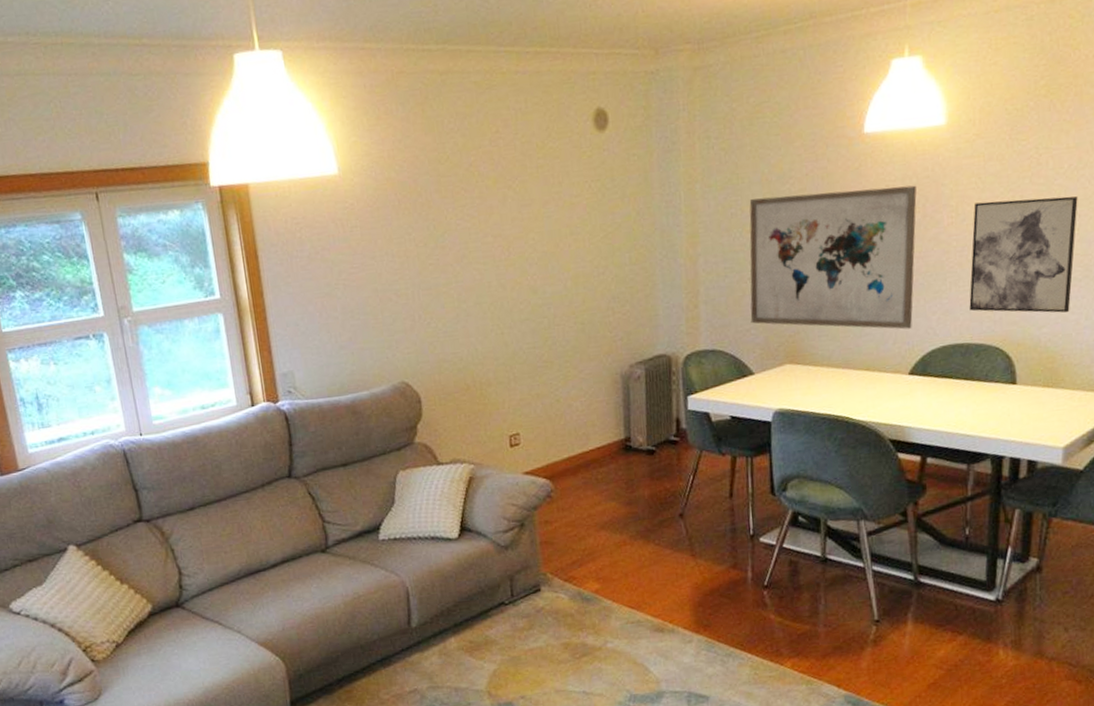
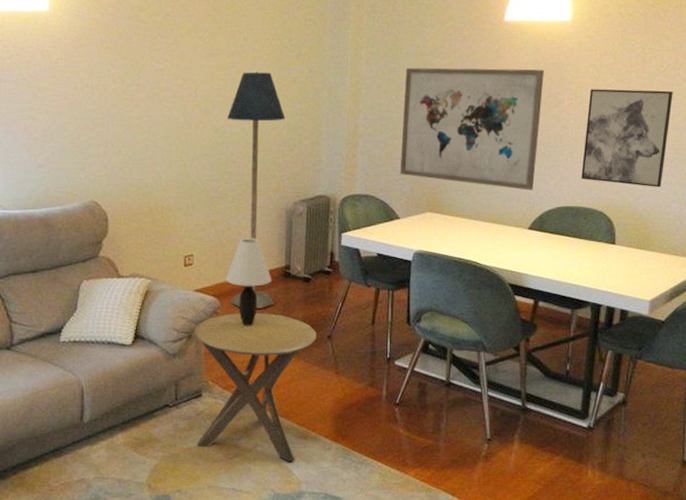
side table: none [526,493,667,658] -> present [194,313,316,461]
floor lamp: none [546,219,615,489] -> present [226,71,286,309]
table lamp: none [558,409,611,510] -> present [226,238,272,326]

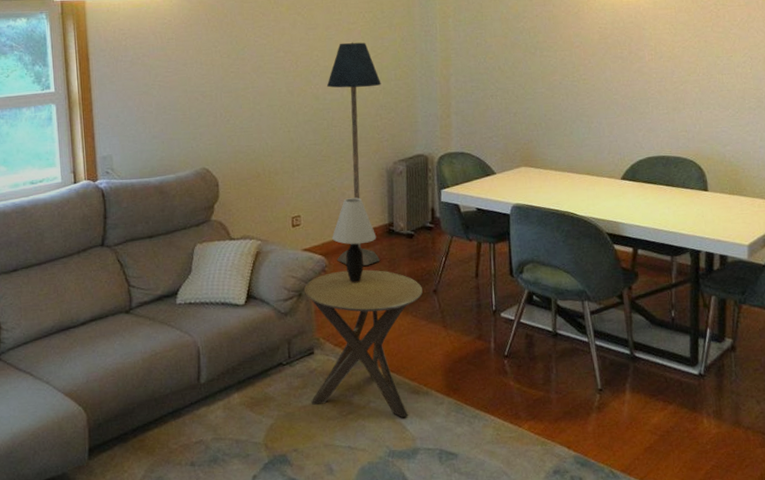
wall art: present [400,68,544,191] -> none [491,28,624,143]
wall art: present [581,89,673,188] -> none [667,43,750,135]

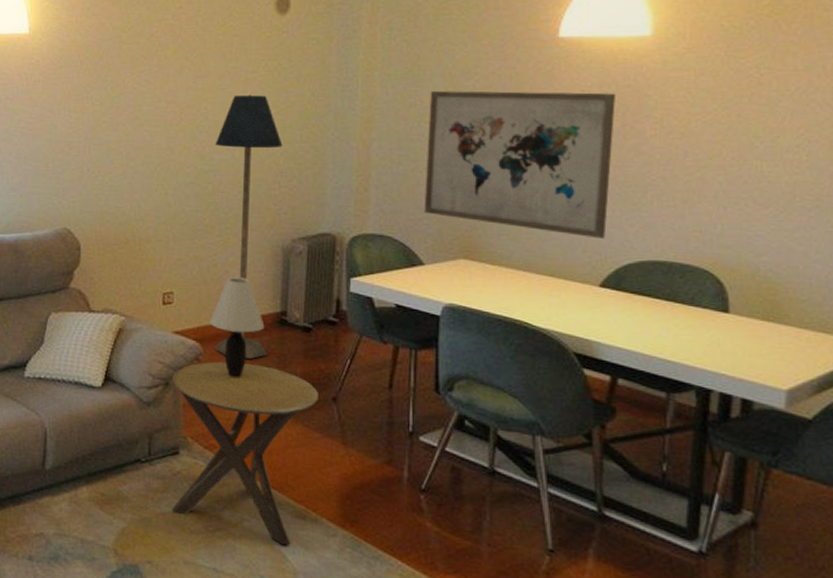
wall art: none [491,28,624,143] -> present [424,91,616,239]

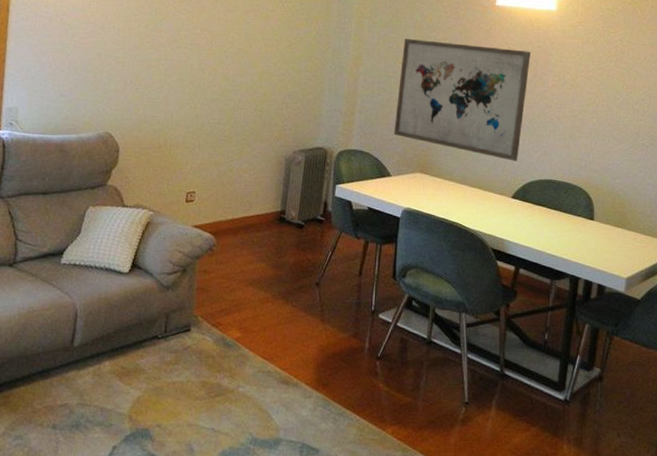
side table: present [171,361,318,545] -> none [180,252,305,406]
table lamp: present [210,277,265,378] -> none [223,181,267,266]
floor lamp: present [214,94,283,359] -> none [226,28,292,250]

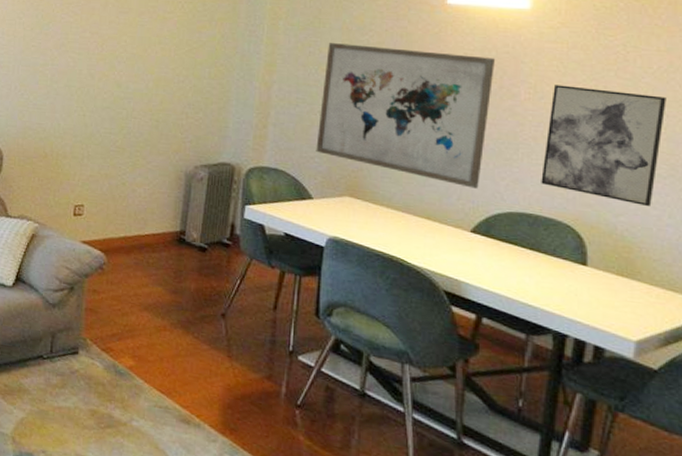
wall art: none [563,73,649,171] -> present [541,85,666,207]

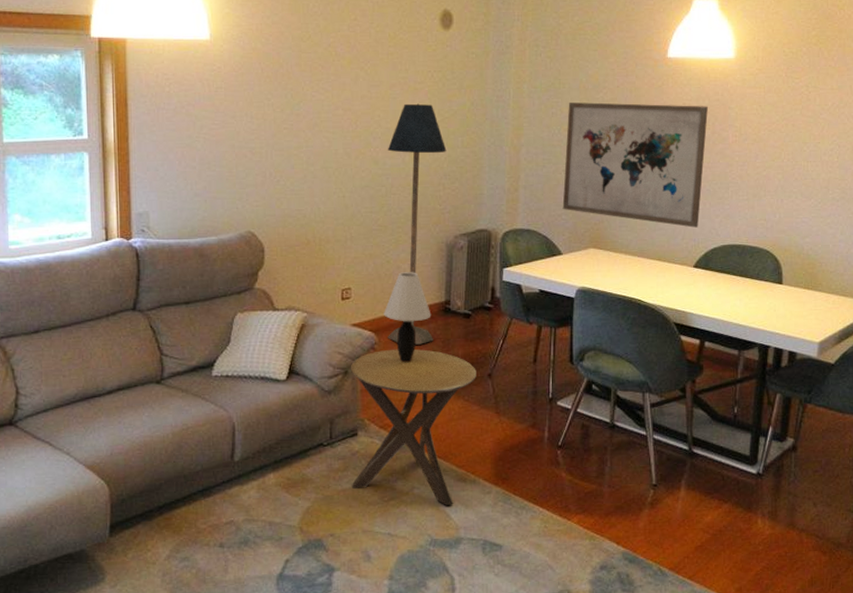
side table: none [67,271,209,446] -> present [350,349,476,505]
table lamp: none [115,196,165,289] -> present [384,272,432,363]
floor lamp: none [117,31,193,272] -> present [387,103,447,345]
wall art: present [541,85,666,207] -> none [747,126,838,227]

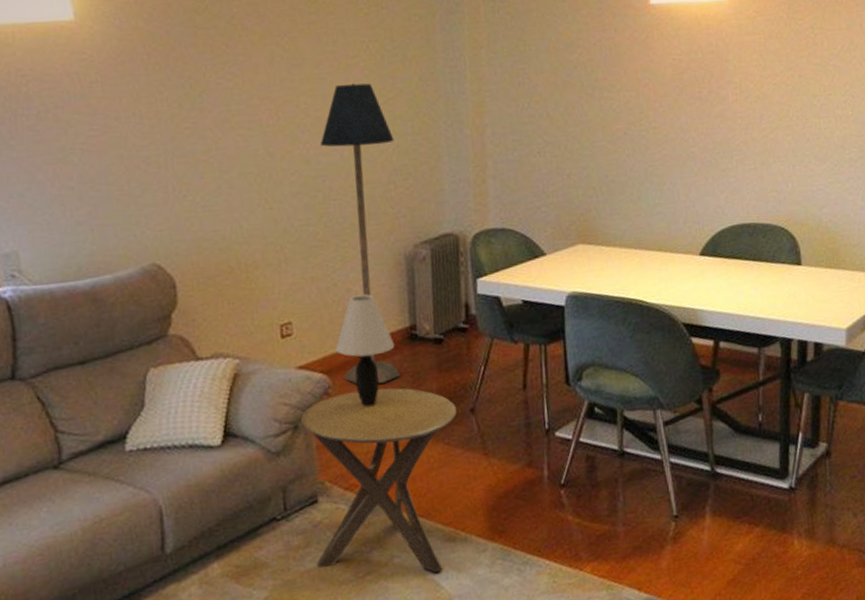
wall art: present [562,102,708,228] -> none [537,60,703,208]

